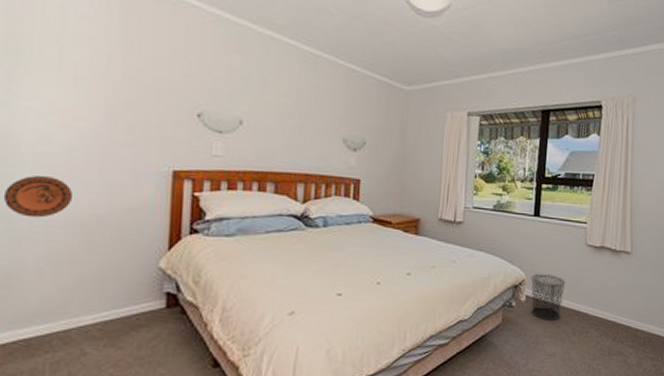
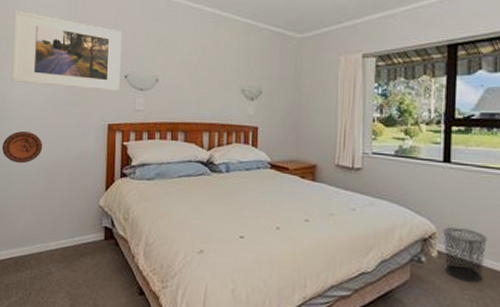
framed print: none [19,14,194,132] -> present [11,10,122,91]

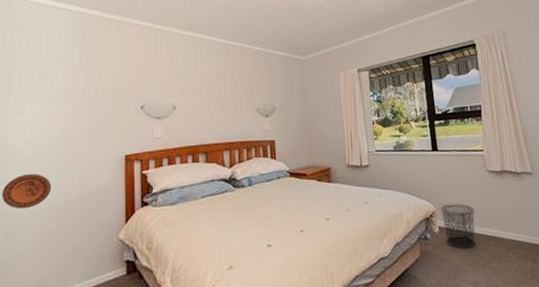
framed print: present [11,10,122,91] -> none [12,52,136,125]

